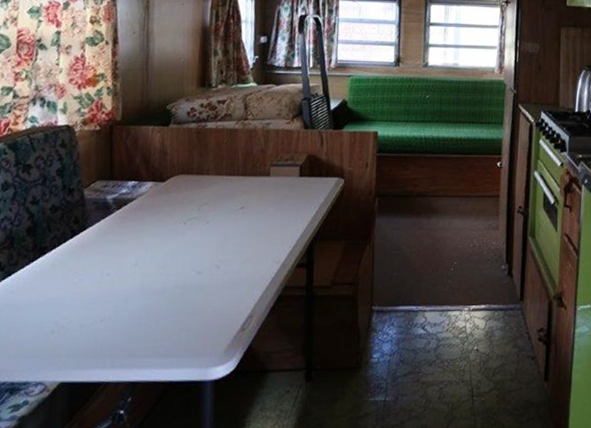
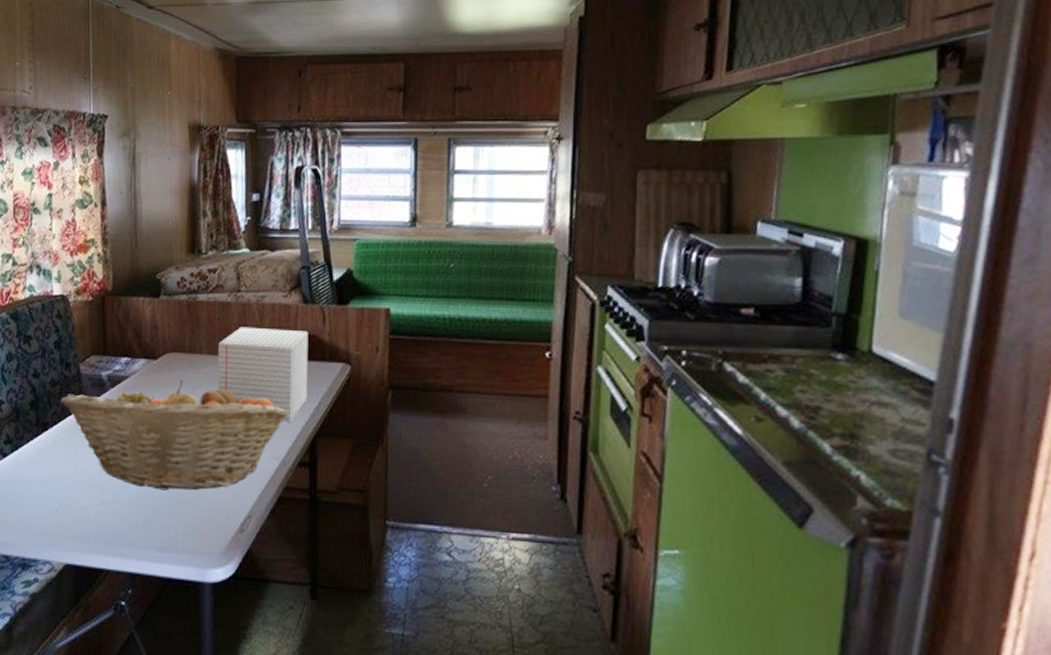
fruit basket: none [61,199,290,301] -> present [61,380,289,491]
notepad: none [224,150,308,230] -> present [217,327,308,422]

